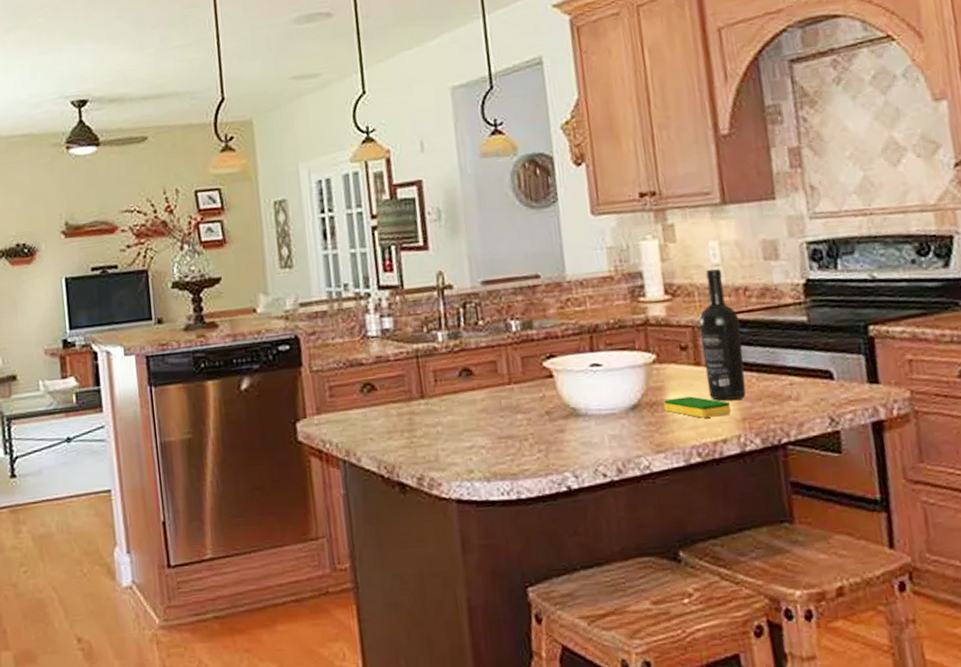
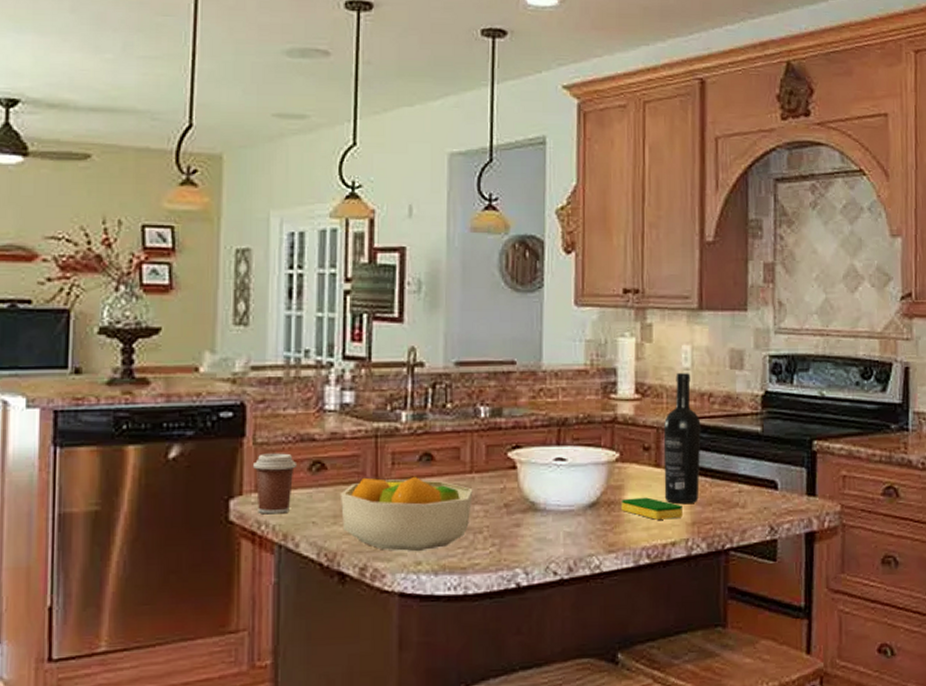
coffee cup: none [312,378,351,434] -> present [254,453,298,514]
fruit bowl: none [392,390,515,461] -> present [341,476,473,552]

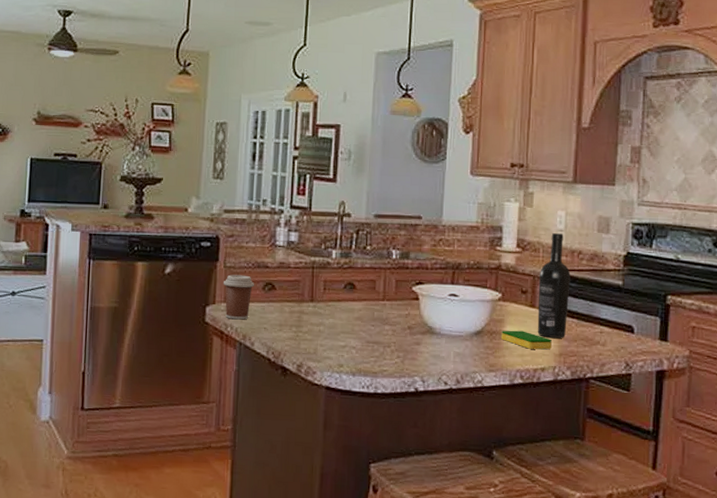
fruit bowl: present [341,476,473,552] -> none [285,298,385,357]

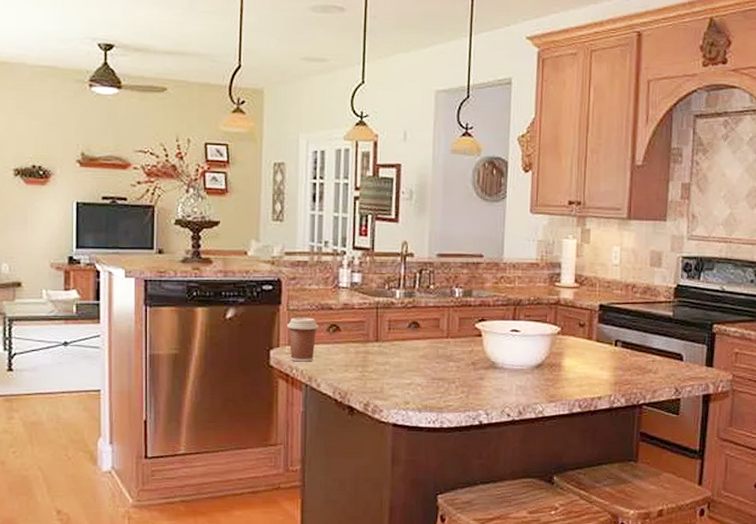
dish sponge: present [502,330,552,350] -> none [561,362,608,379]
wine bottle: present [537,233,571,338] -> none [594,268,625,368]

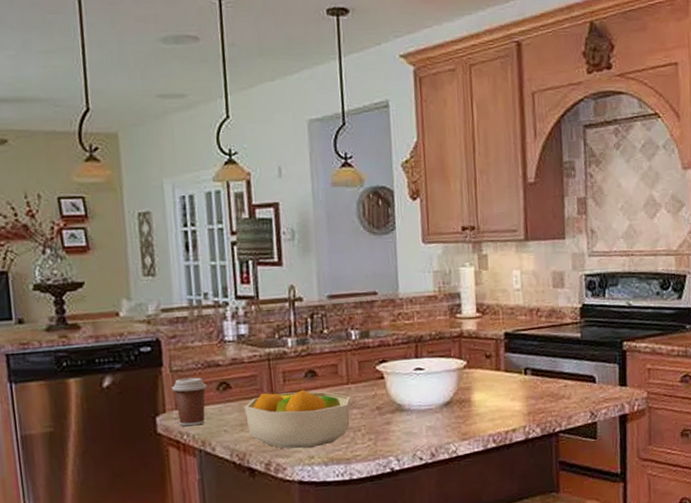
fruit bowl: none [351,338,449,395] -> present [245,389,351,449]

